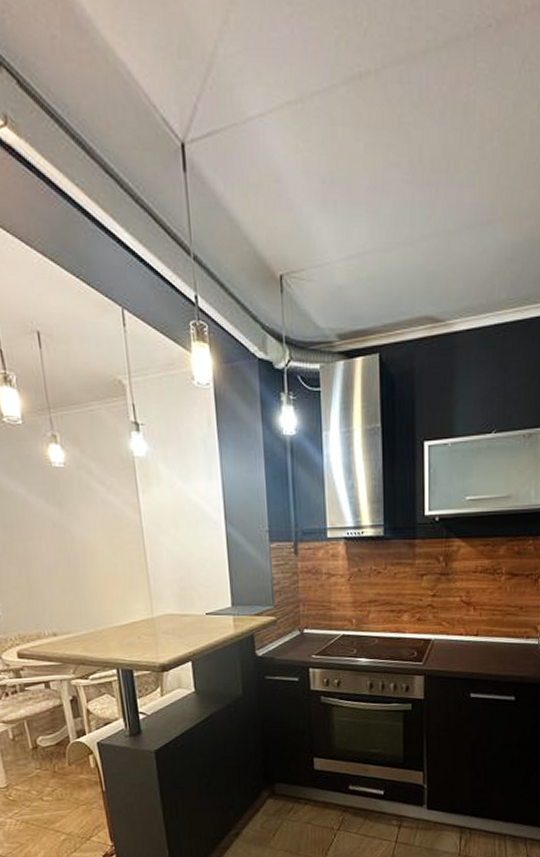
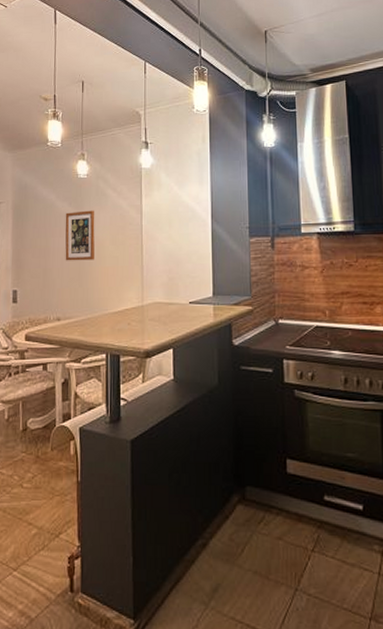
wall art: none [43,508,88,569] -> present [65,210,95,261]

